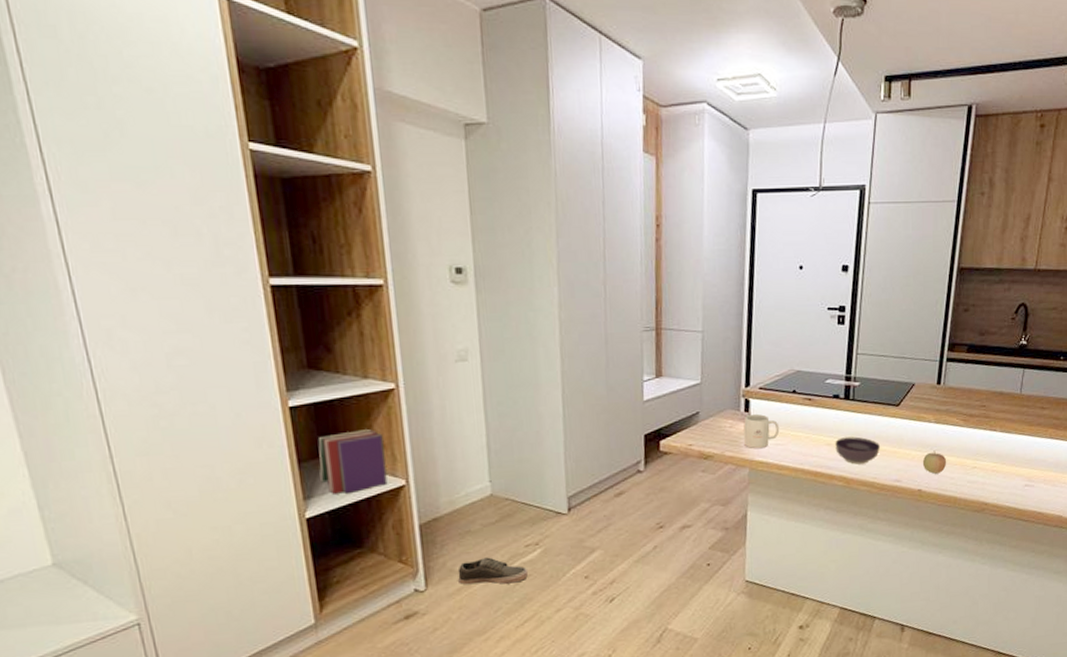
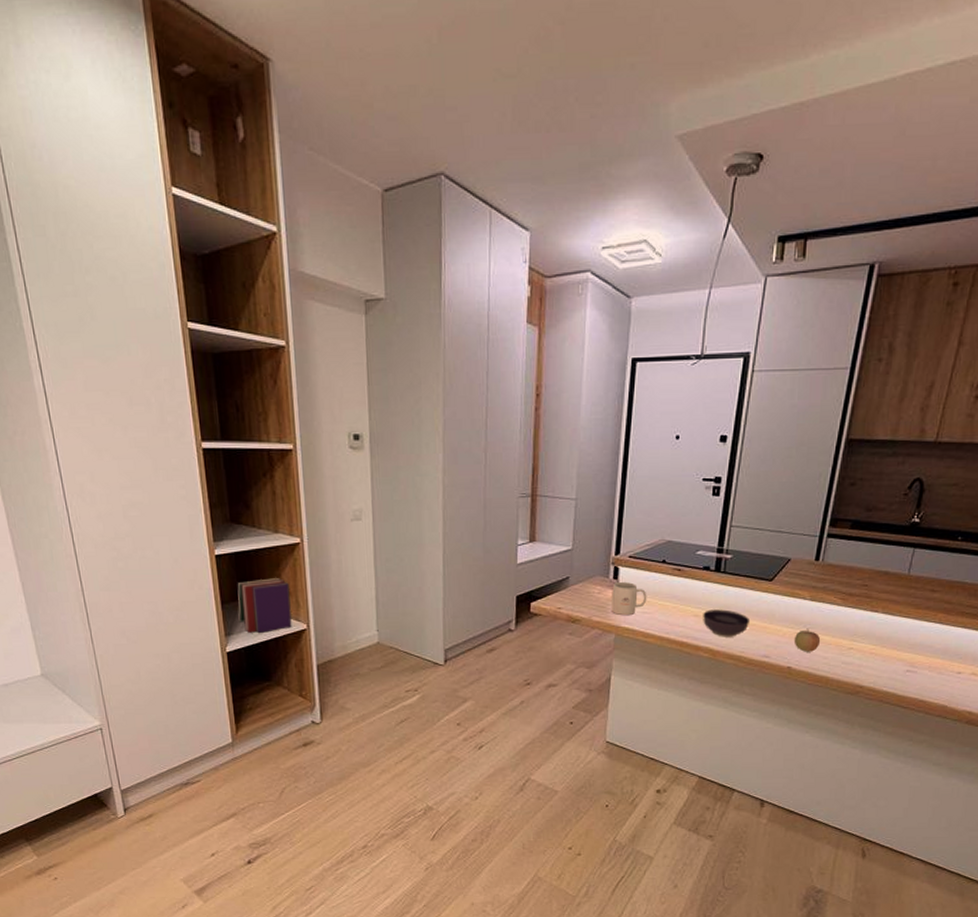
shoe: present [458,557,528,585] -> none [348,698,407,724]

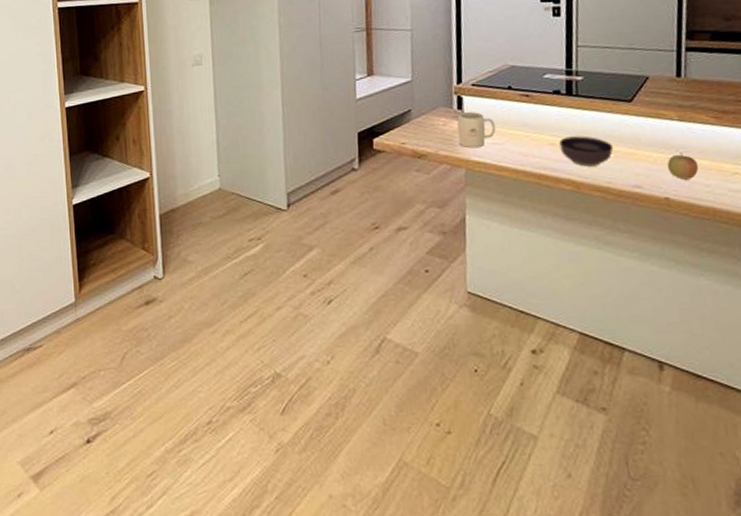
books: present [237,578,292,633] -> none [85,127,136,184]

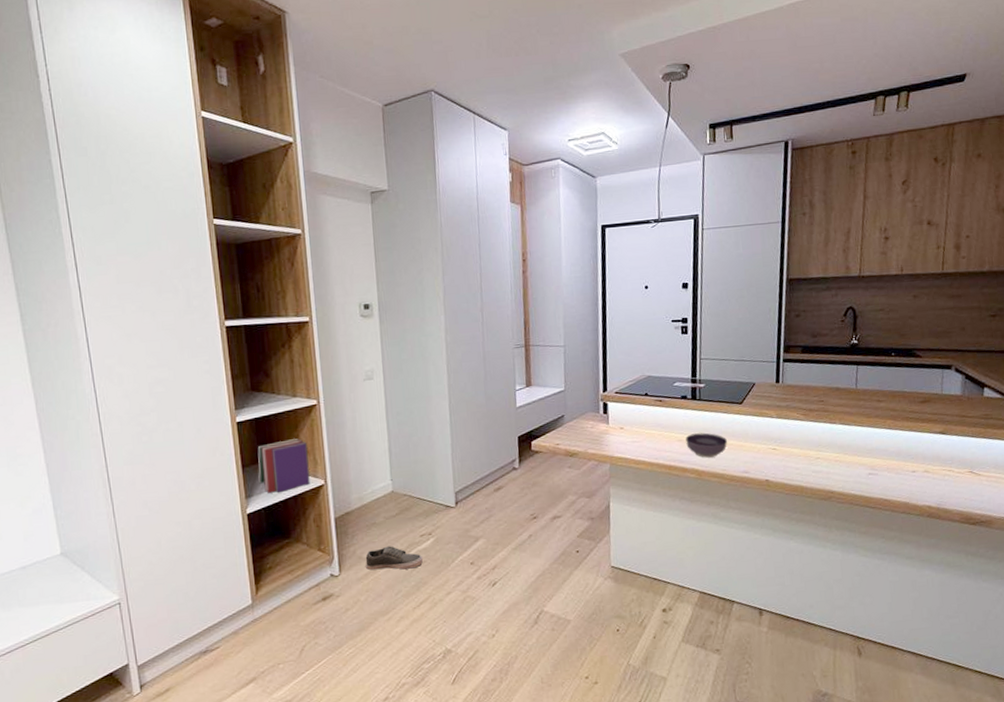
books: none [85,127,136,184] -> present [258,439,310,493]
shoe: none [190,249,251,277] -> present [365,545,423,571]
mug: present [456,111,496,149] -> none [602,415,635,447]
fruit: present [666,152,699,180] -> none [767,443,791,465]

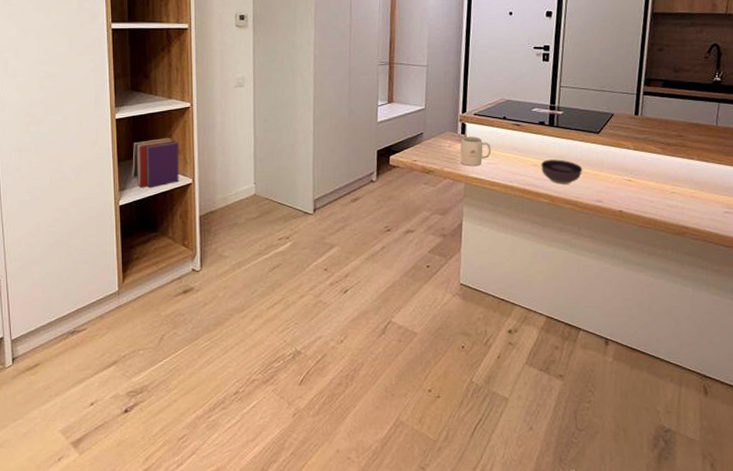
shoe: present [365,545,423,571] -> none [225,246,279,270]
mug: none [602,415,635,447] -> present [459,136,492,167]

